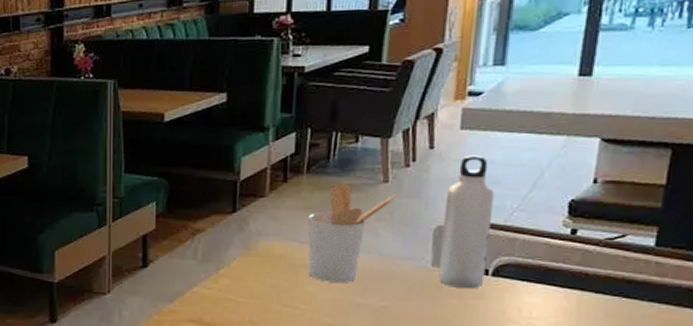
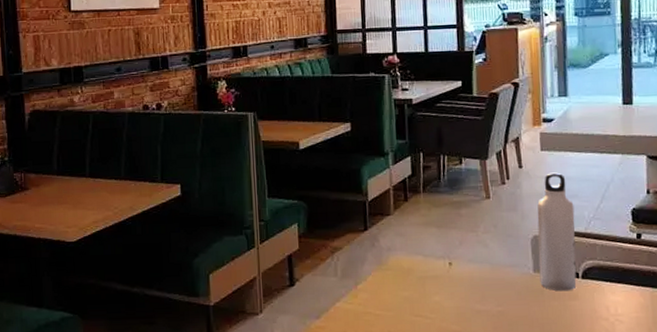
utensil holder: present [308,183,397,282] -> none [429,200,498,291]

